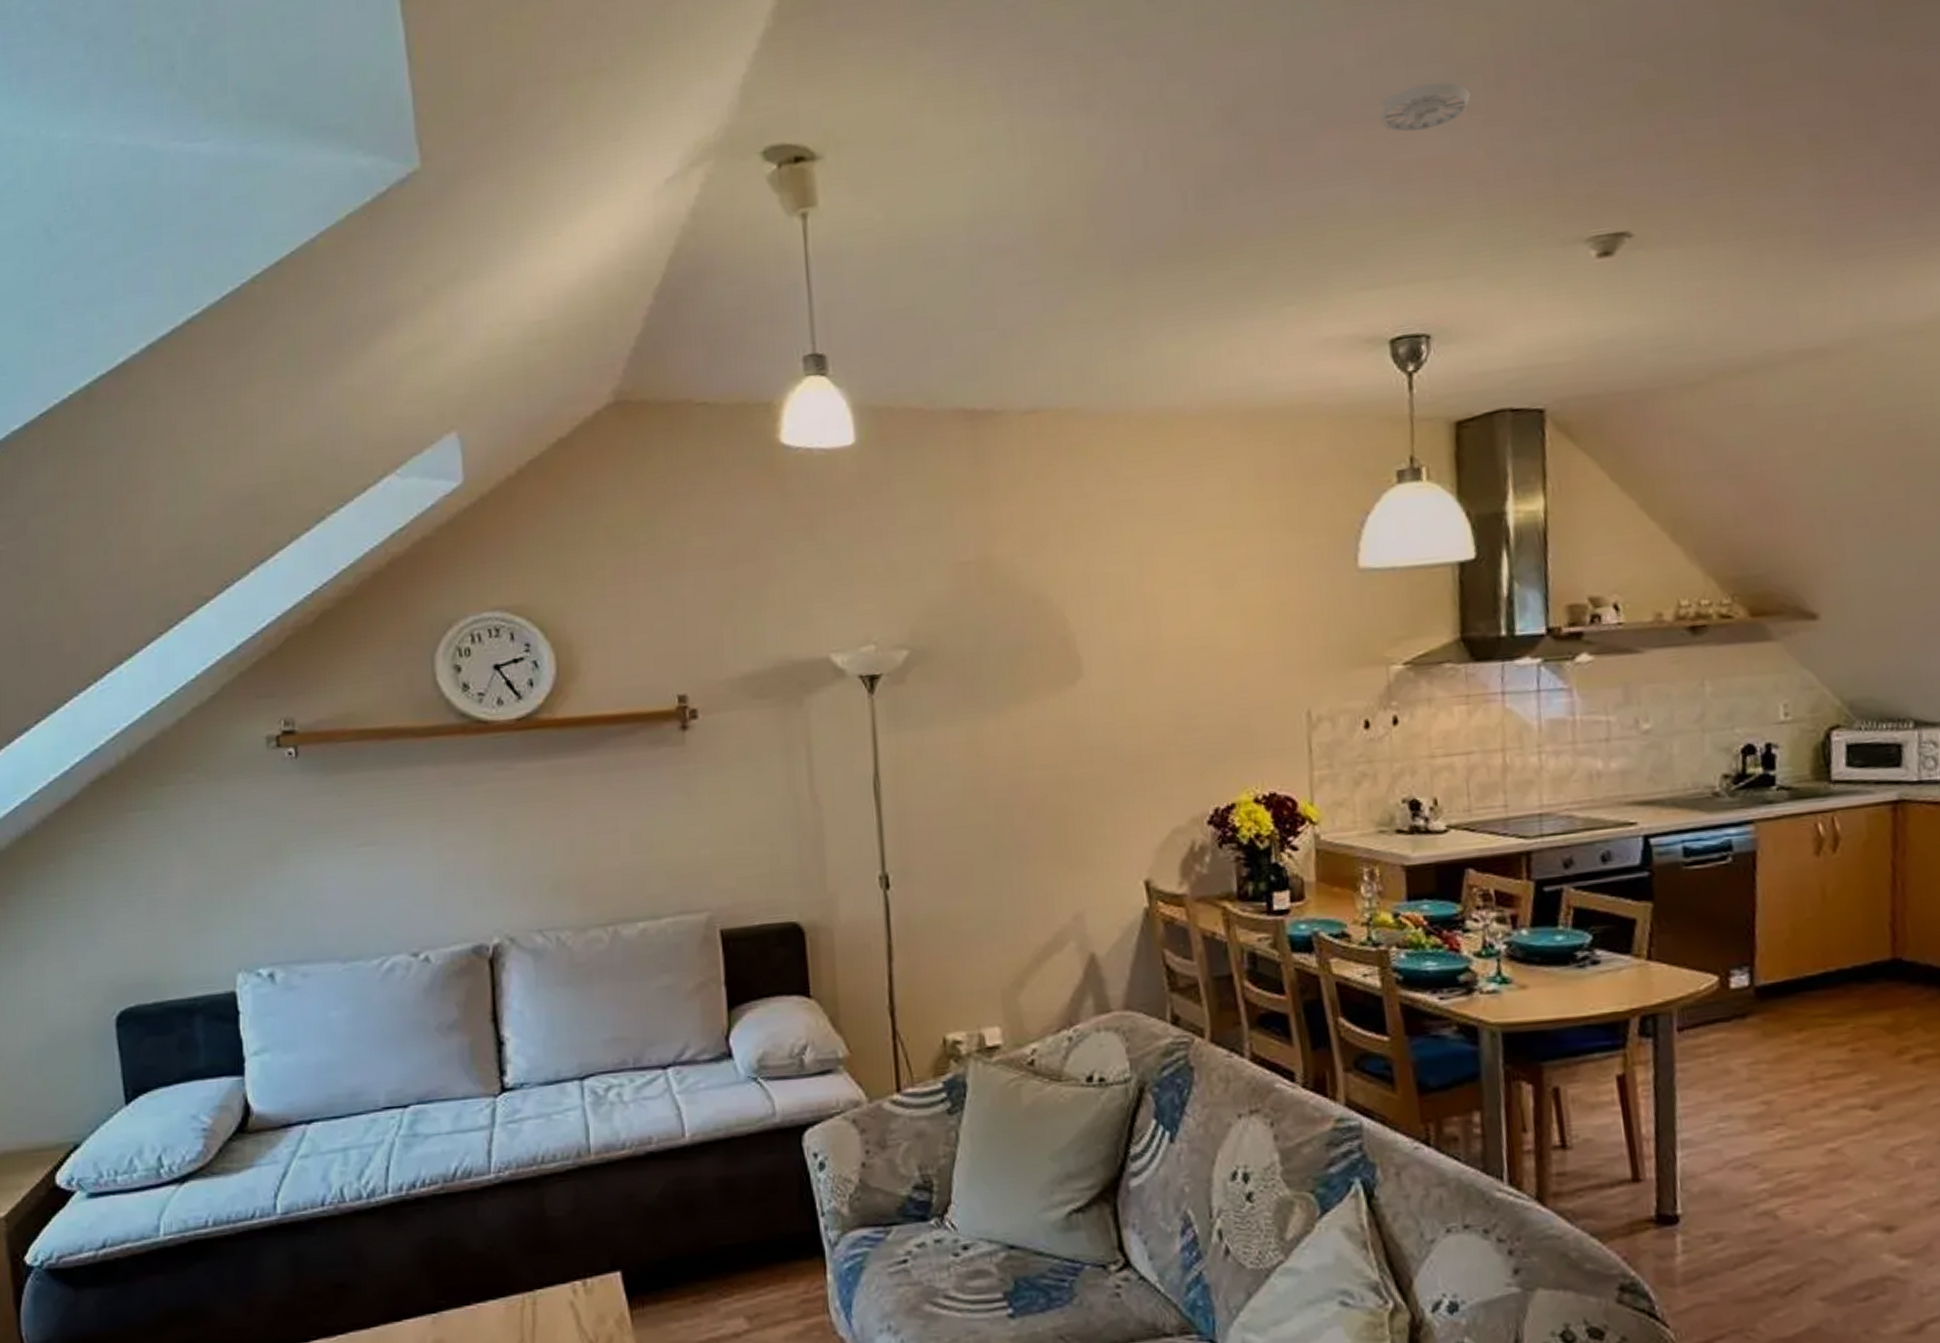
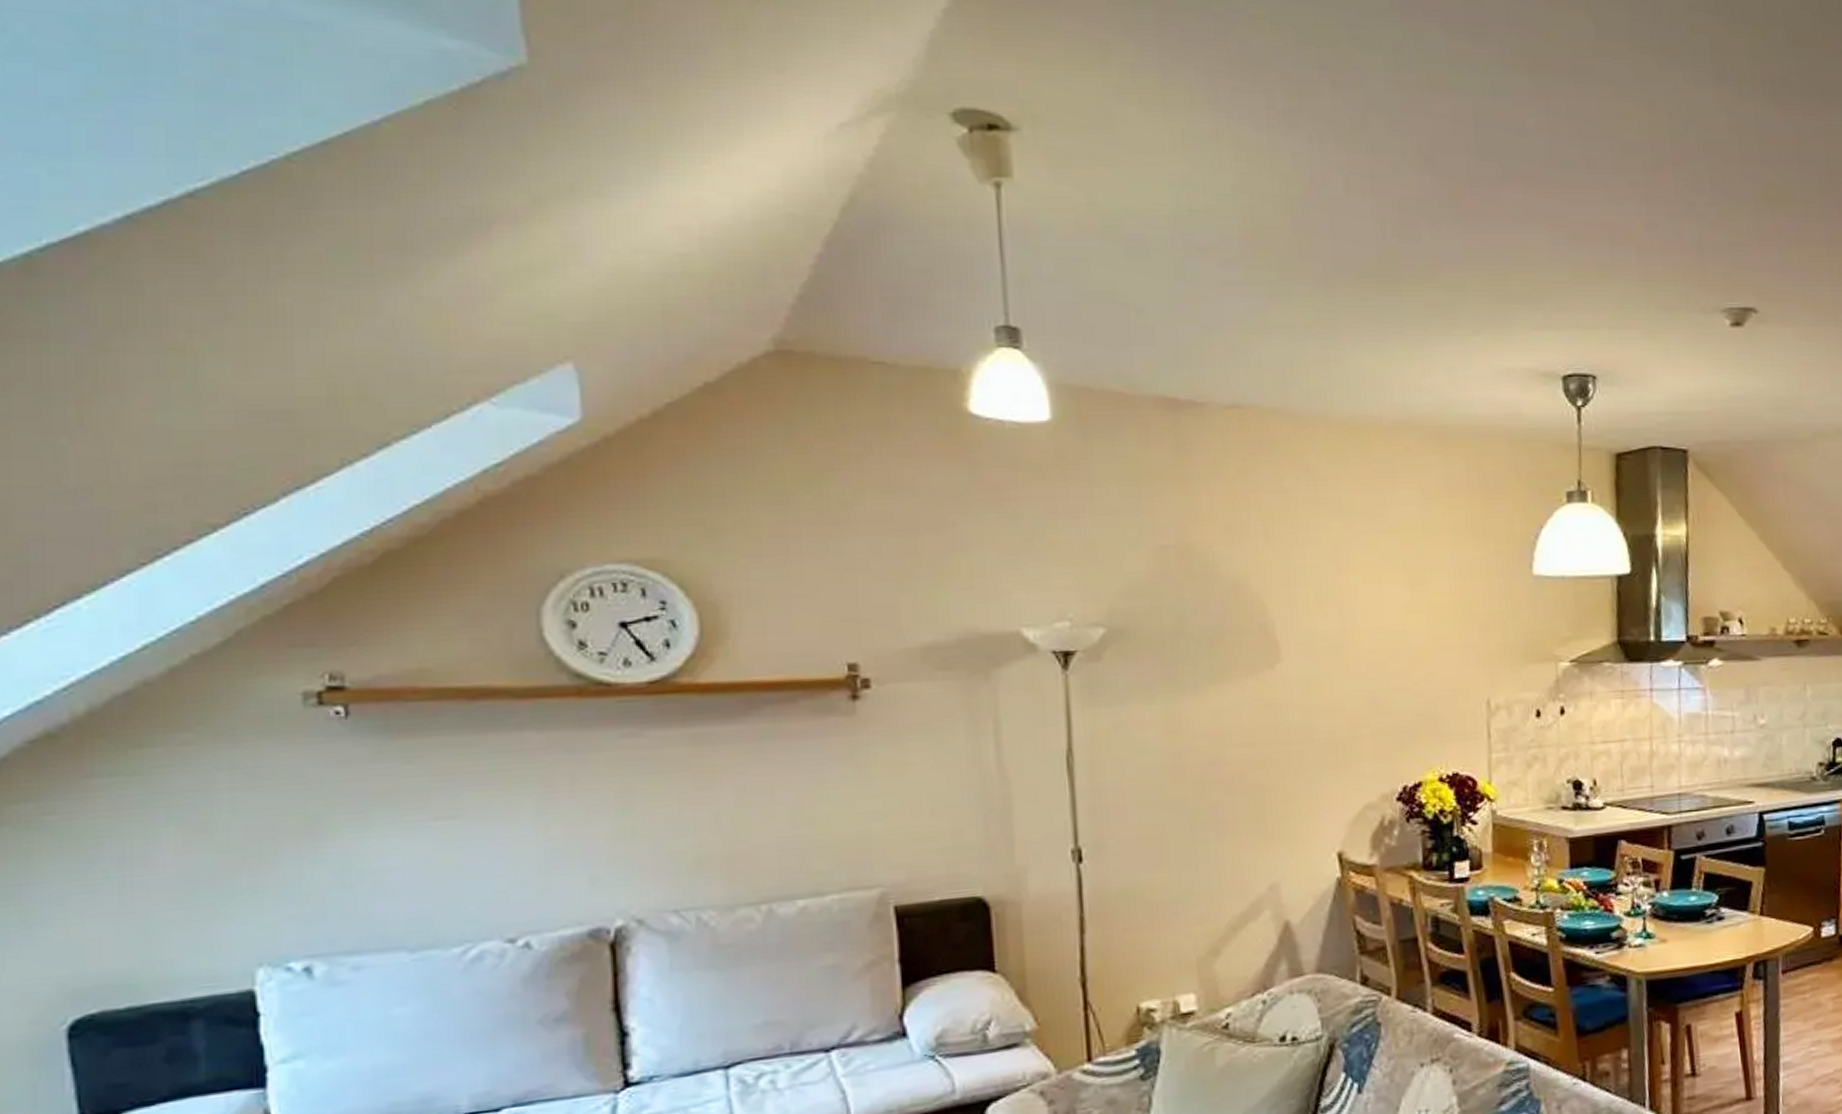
smoke detector: present [1380,82,1470,132] -> none [1557,157,1632,196]

